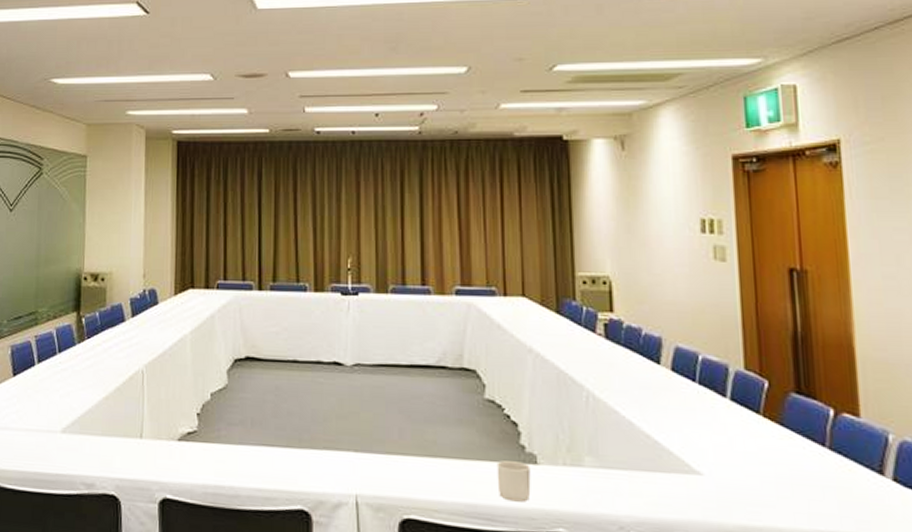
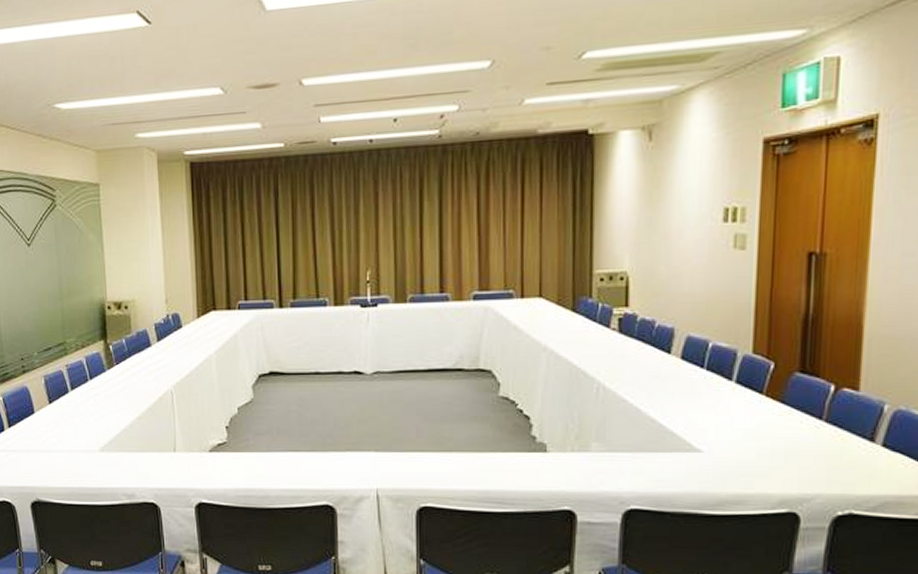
mug: present [496,460,531,502] -> none [508,451,540,486]

